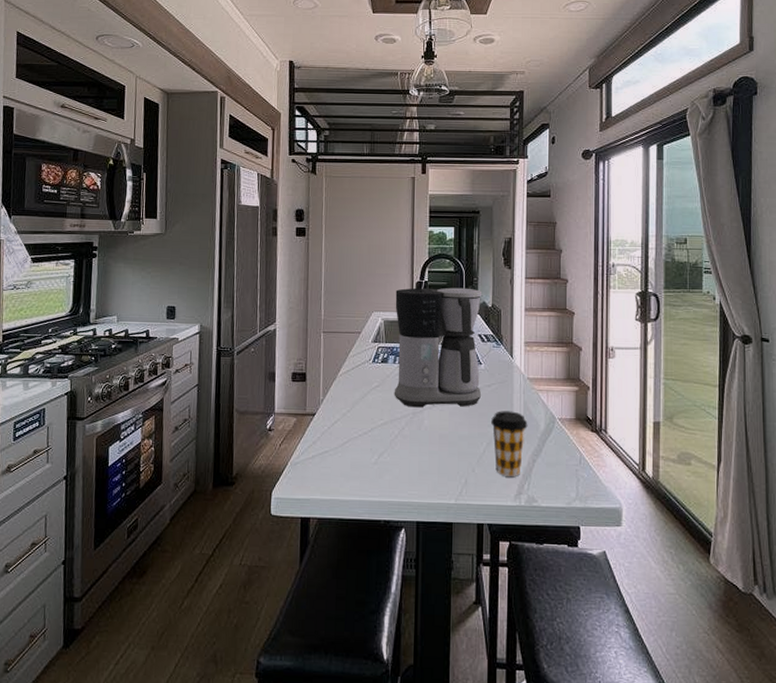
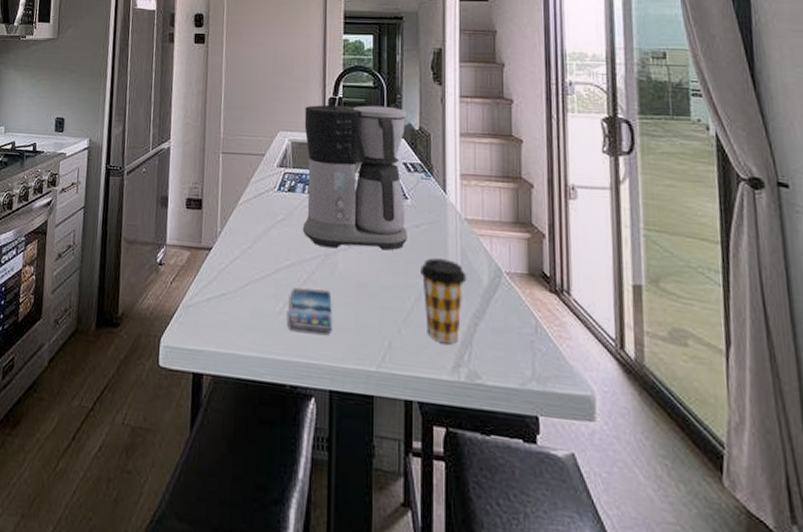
smartphone: none [382,441,419,477] -> present [287,287,333,333]

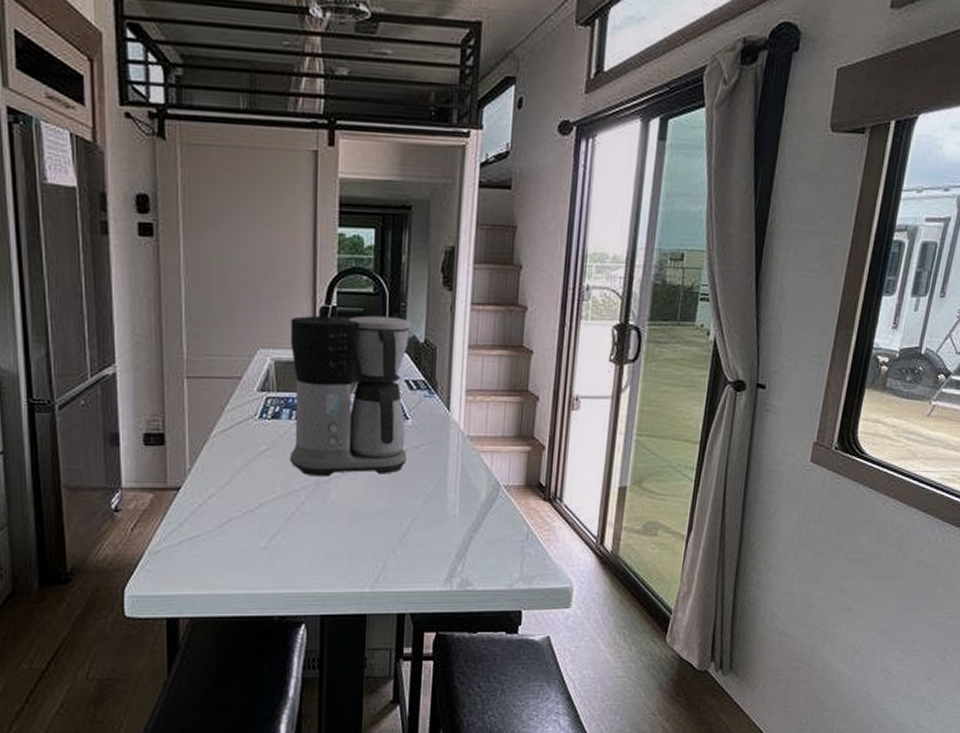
smartphone: present [287,287,333,333] -> none [274,520,324,562]
coffee cup: present [421,258,467,344] -> none [419,478,466,558]

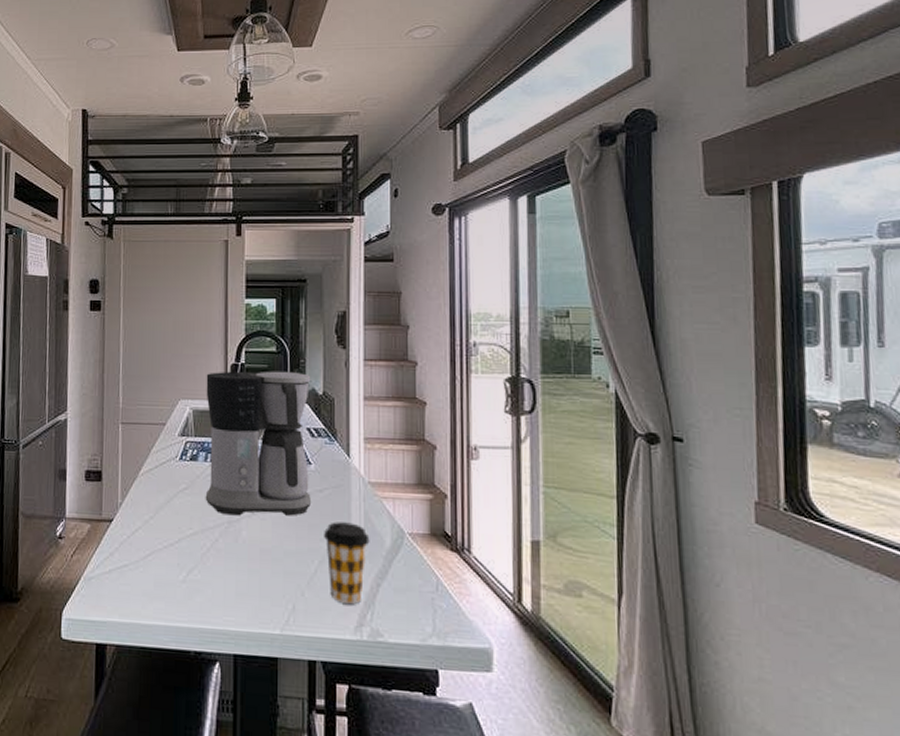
coffee cup: none [419,478,466,558] -> present [324,522,370,605]

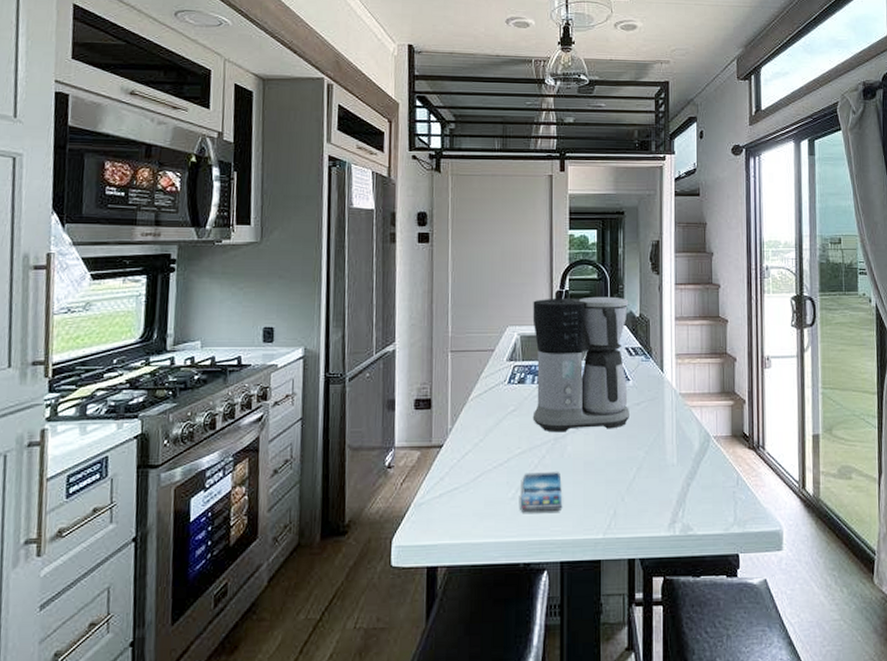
smartphone: none [191,555,237,599] -> present [520,472,563,511]
coffee cup: present [324,522,370,605] -> none [641,431,681,505]

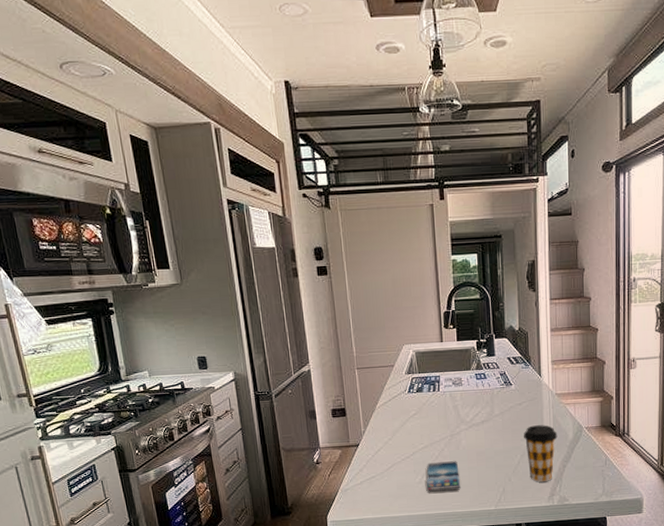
coffee maker: present [532,296,629,433] -> none [424,313,513,431]
coffee cup: none [641,431,681,505] -> present [524,425,558,483]

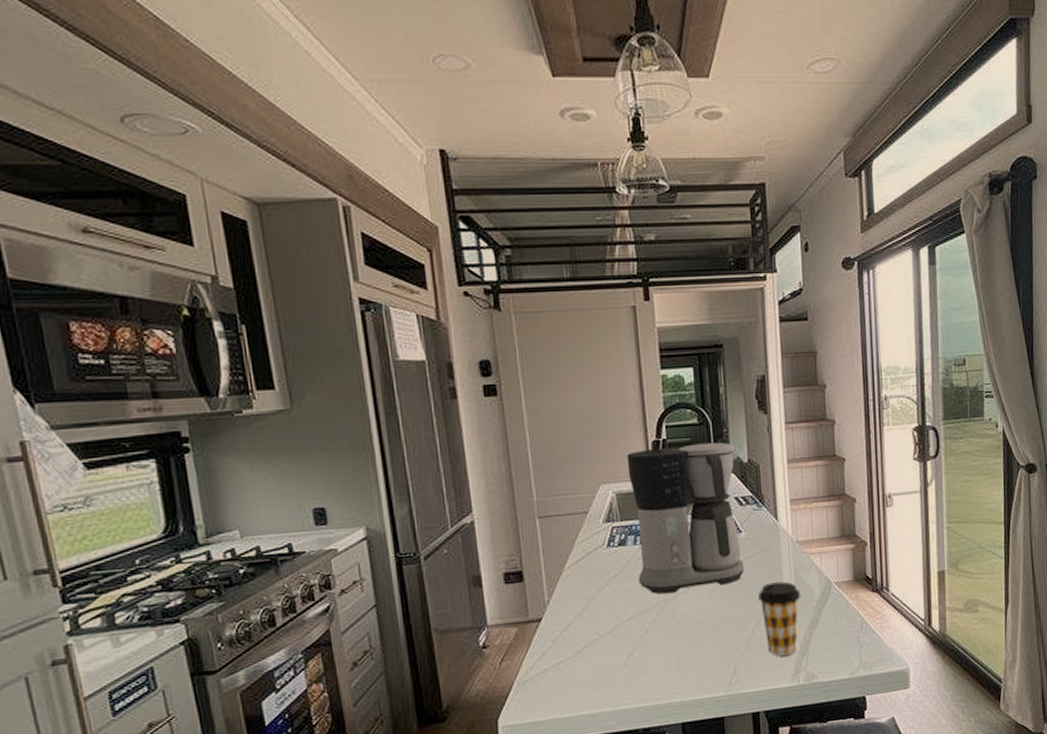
coffee maker: none [424,313,513,431] -> present [626,442,744,594]
smartphone: present [426,461,461,492] -> none [633,634,679,678]

